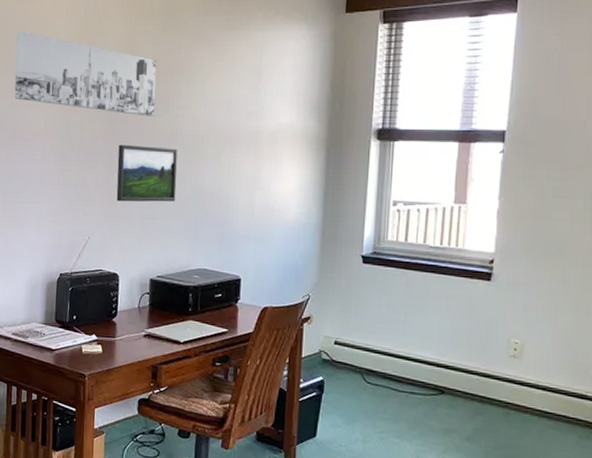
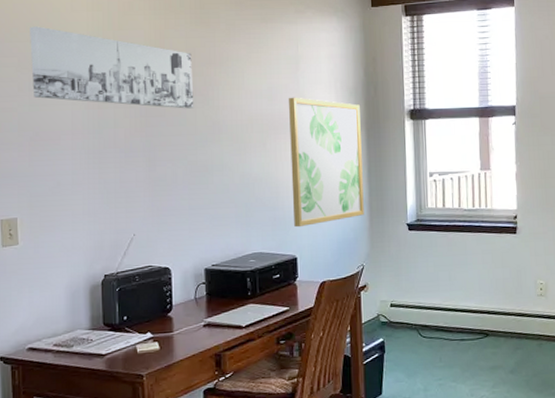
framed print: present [116,144,178,202] -> none [158,138,224,195]
wall art: none [241,109,322,248] -> present [289,97,364,228]

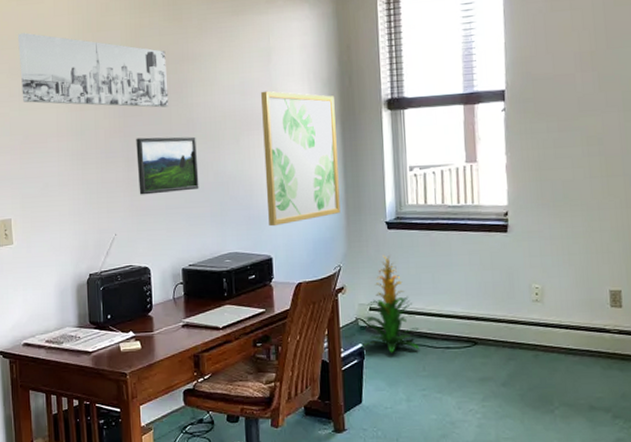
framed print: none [158,138,224,195] -> present [136,136,199,195]
indoor plant: none [382,254,437,346] -> present [361,254,420,353]

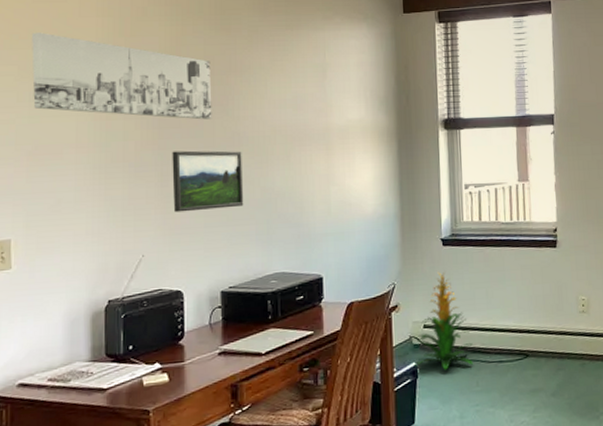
wall art: present [261,91,341,227] -> none [315,106,396,245]

